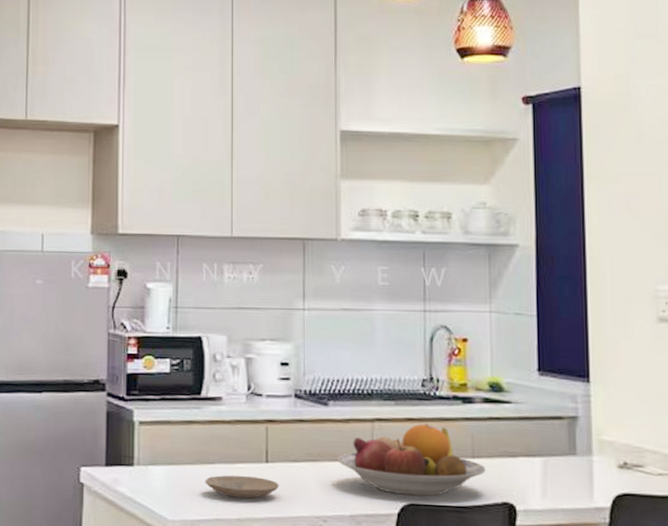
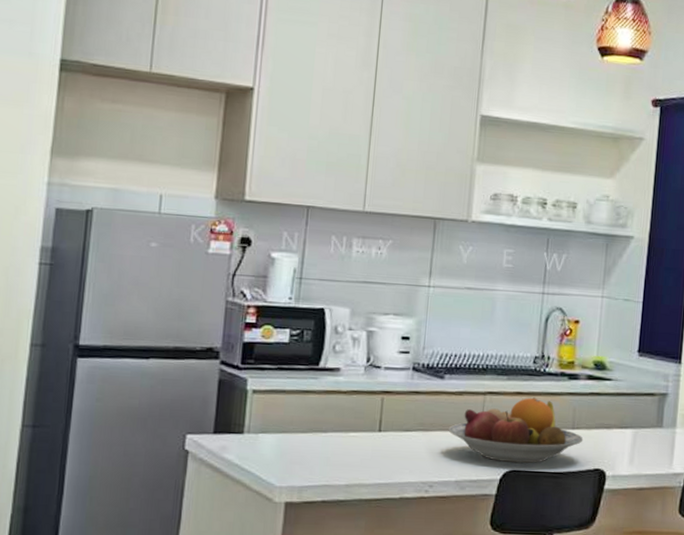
plate: present [205,475,279,499] -> none [316,443,390,466]

